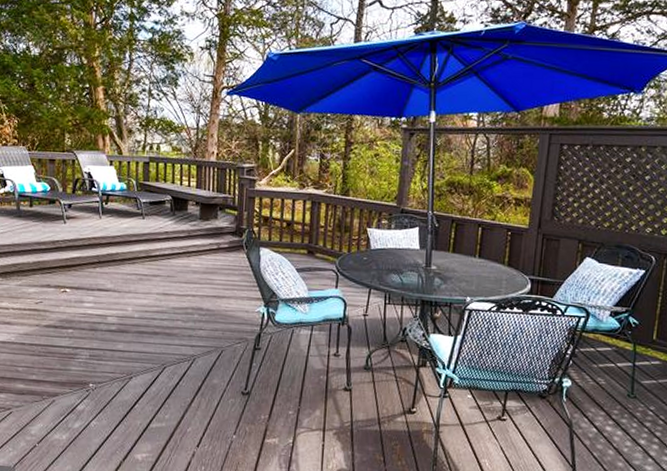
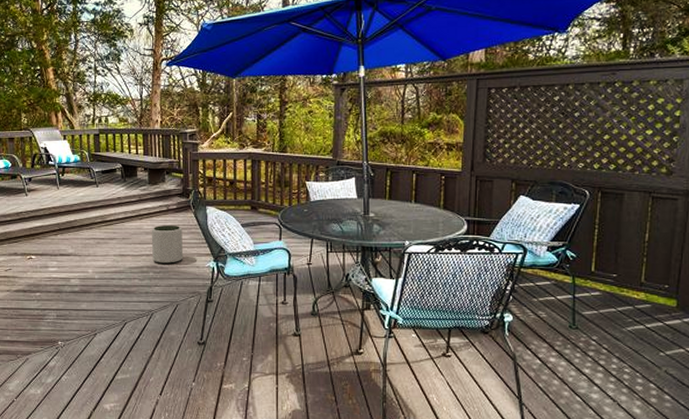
plant pot: none [198,264,233,306] -> present [151,224,184,264]

